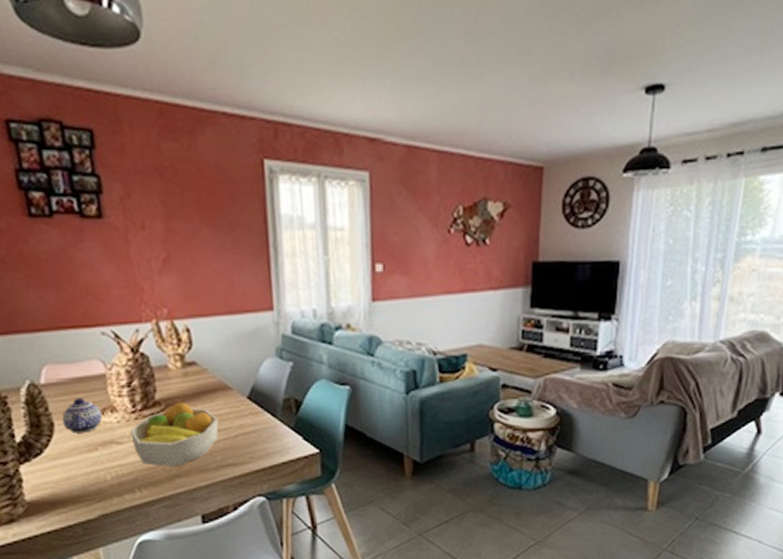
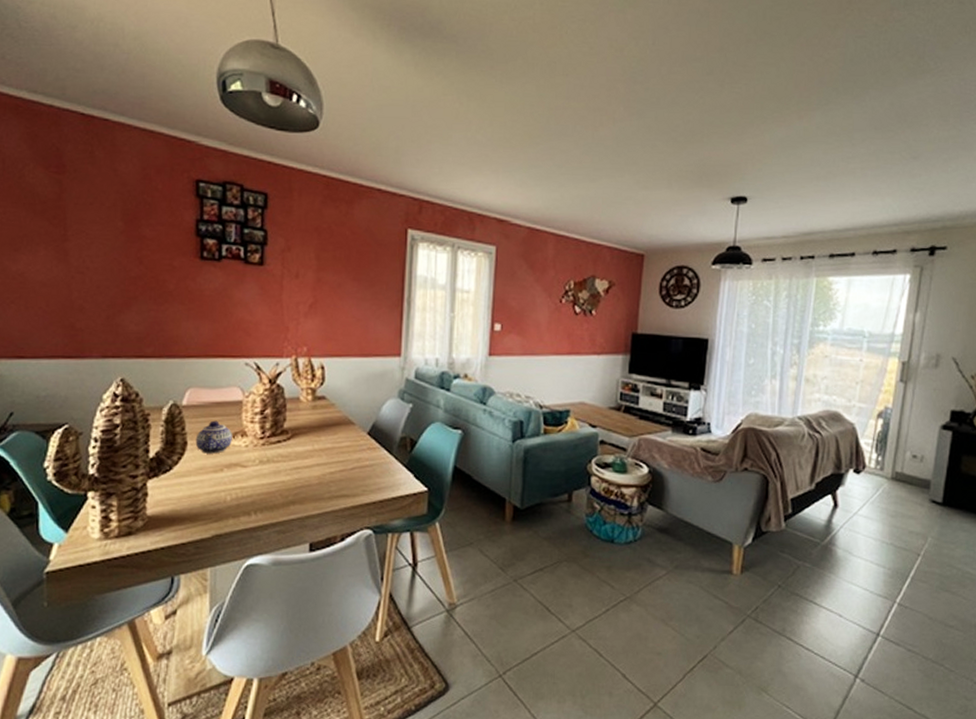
fruit bowl: present [130,402,219,467] -> none [256,432,338,494]

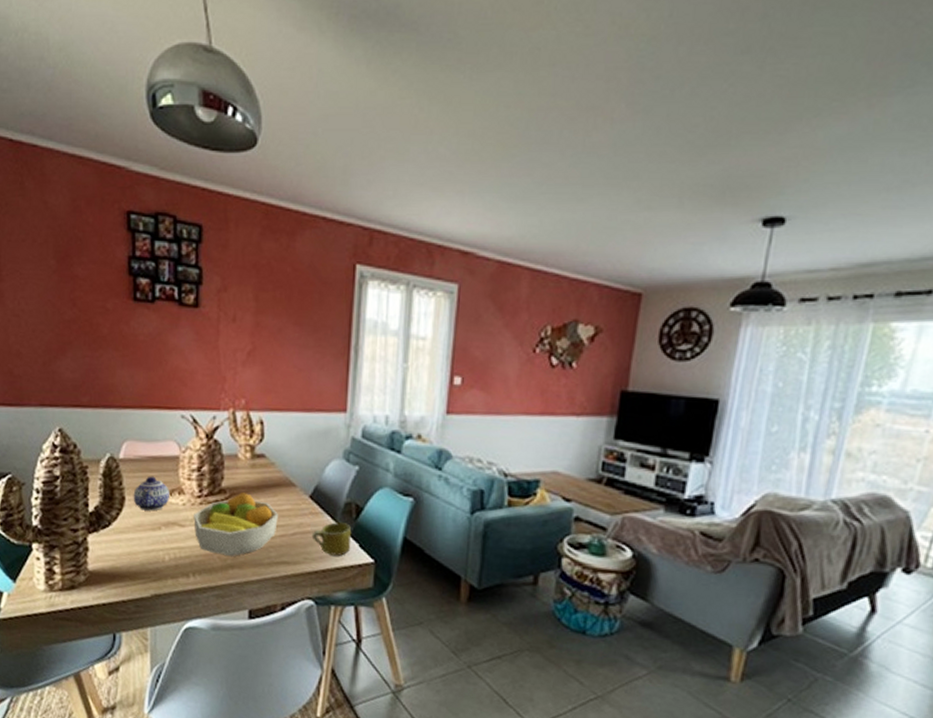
fruit bowl: none [256,432,338,494] -> present [194,492,278,557]
mug: none [369,455,407,486] -> present [311,522,352,556]

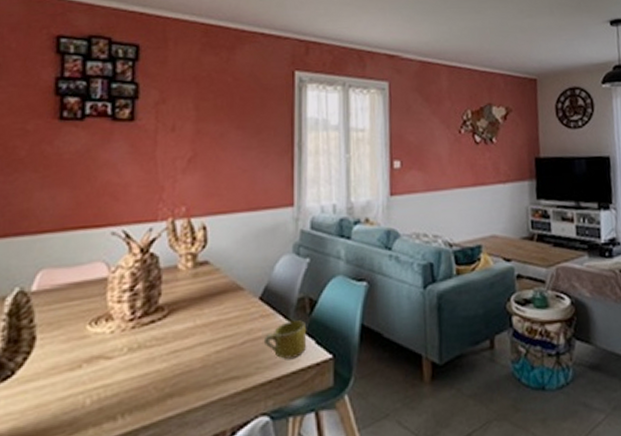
teapot: present [133,476,169,511] -> none [46,305,94,349]
fruit bowl: present [194,492,278,557] -> none [124,306,225,384]

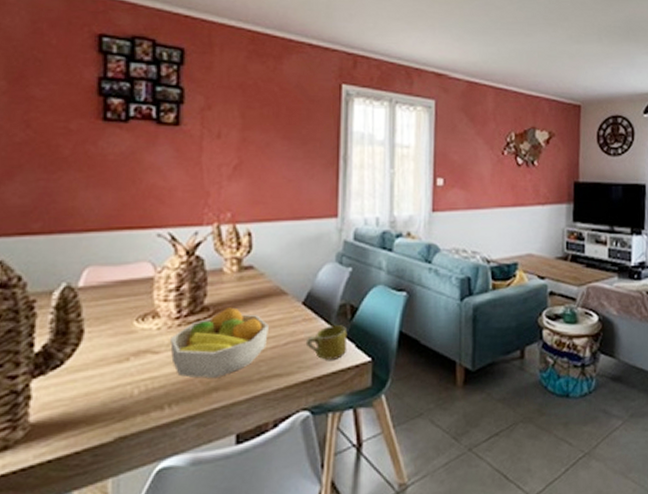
fruit bowl: none [124,306,225,384] -> present [170,307,269,379]

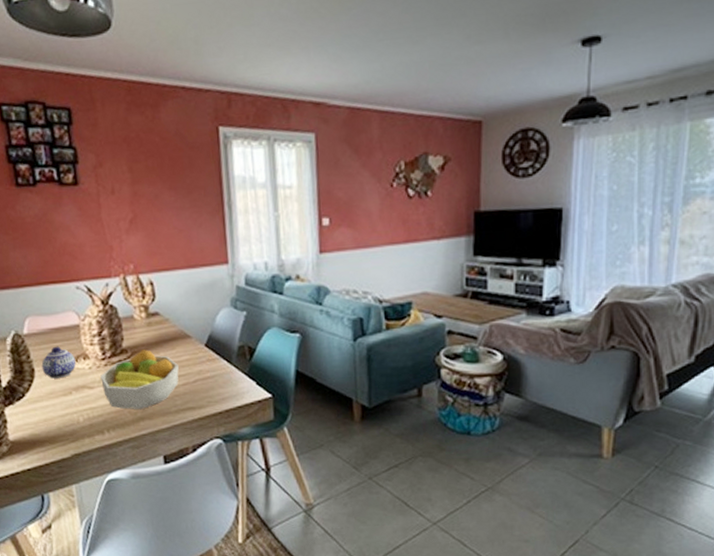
teapot: none [94,302,141,342] -> present [41,346,76,379]
mug: present [305,325,348,360] -> none [211,365,249,396]

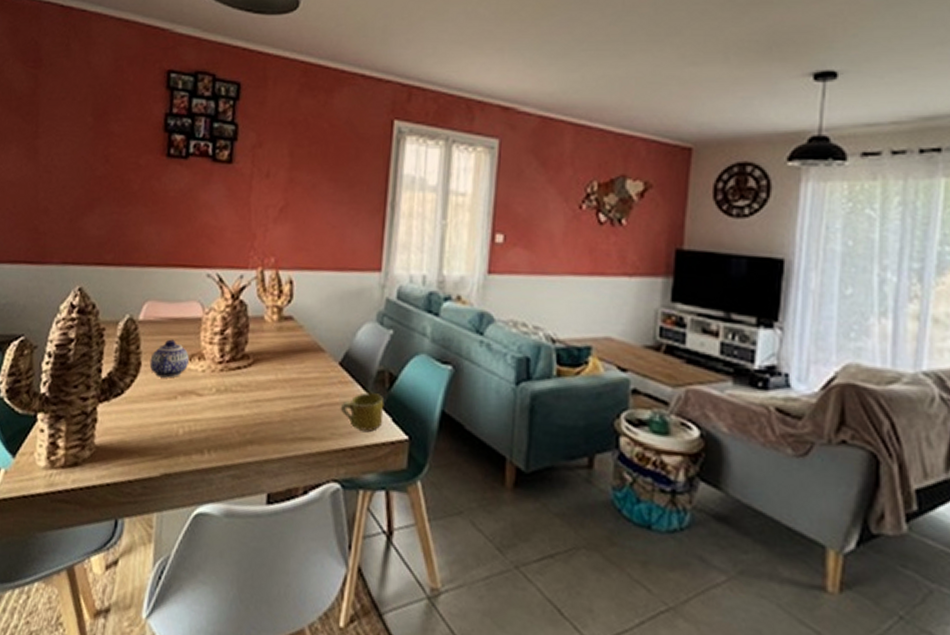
fruit bowl: present [100,350,179,410] -> none [212,358,304,431]
mug: none [211,365,249,396] -> present [340,392,384,432]

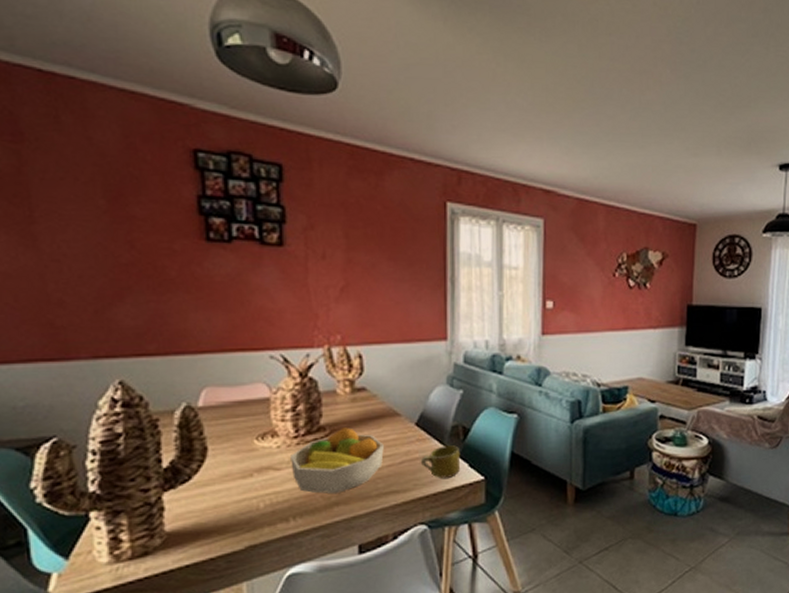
teapot: present [149,339,189,378] -> none [217,421,261,459]
fruit bowl: none [212,358,304,431] -> present [290,427,384,494]

